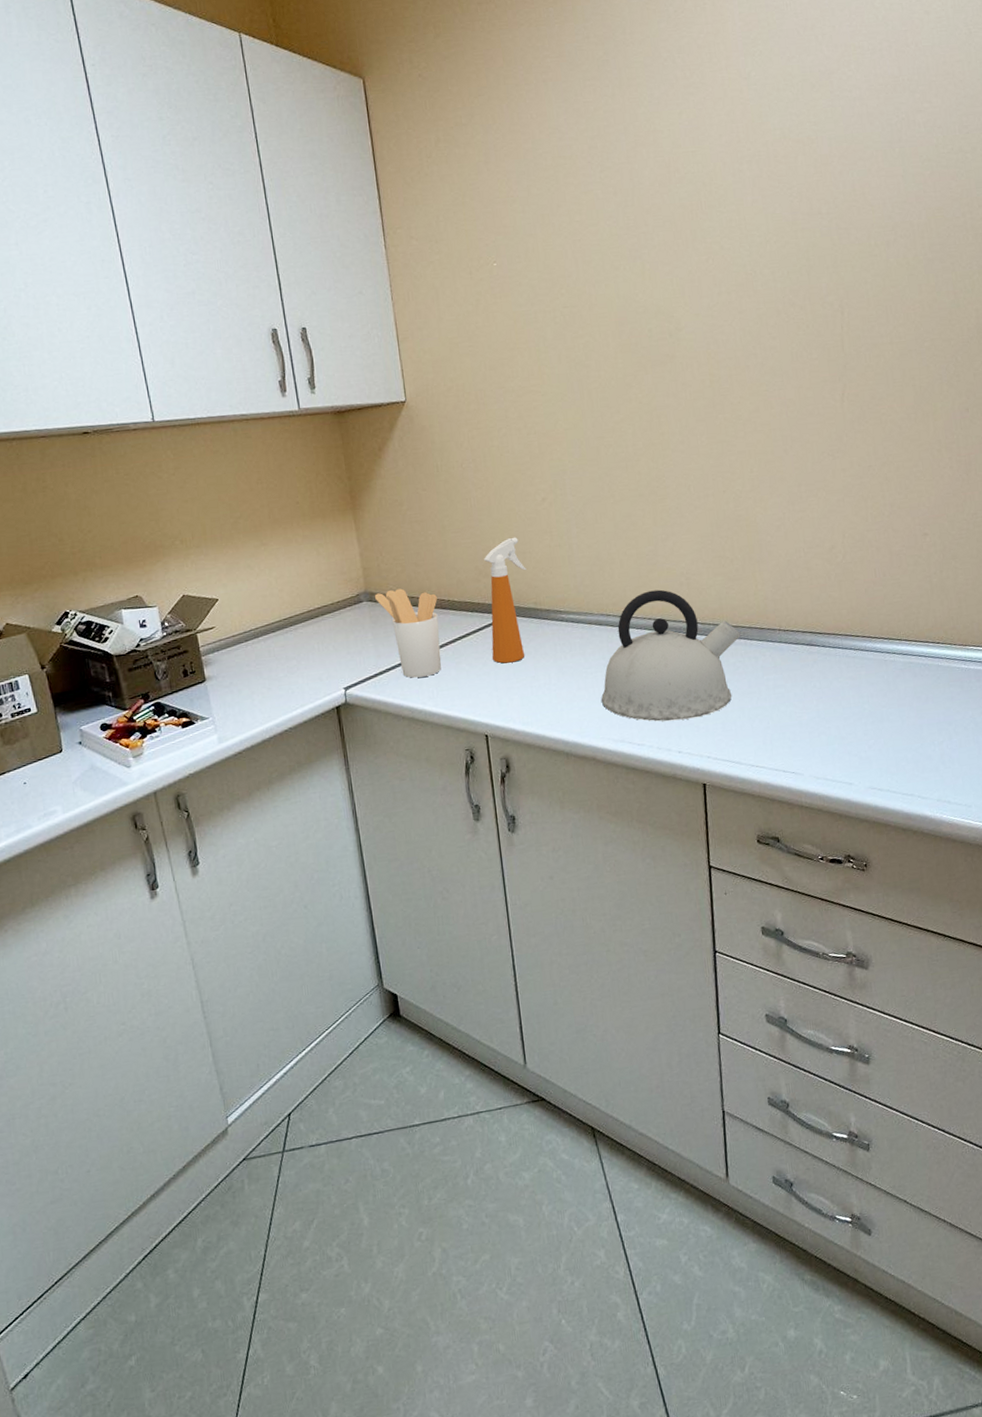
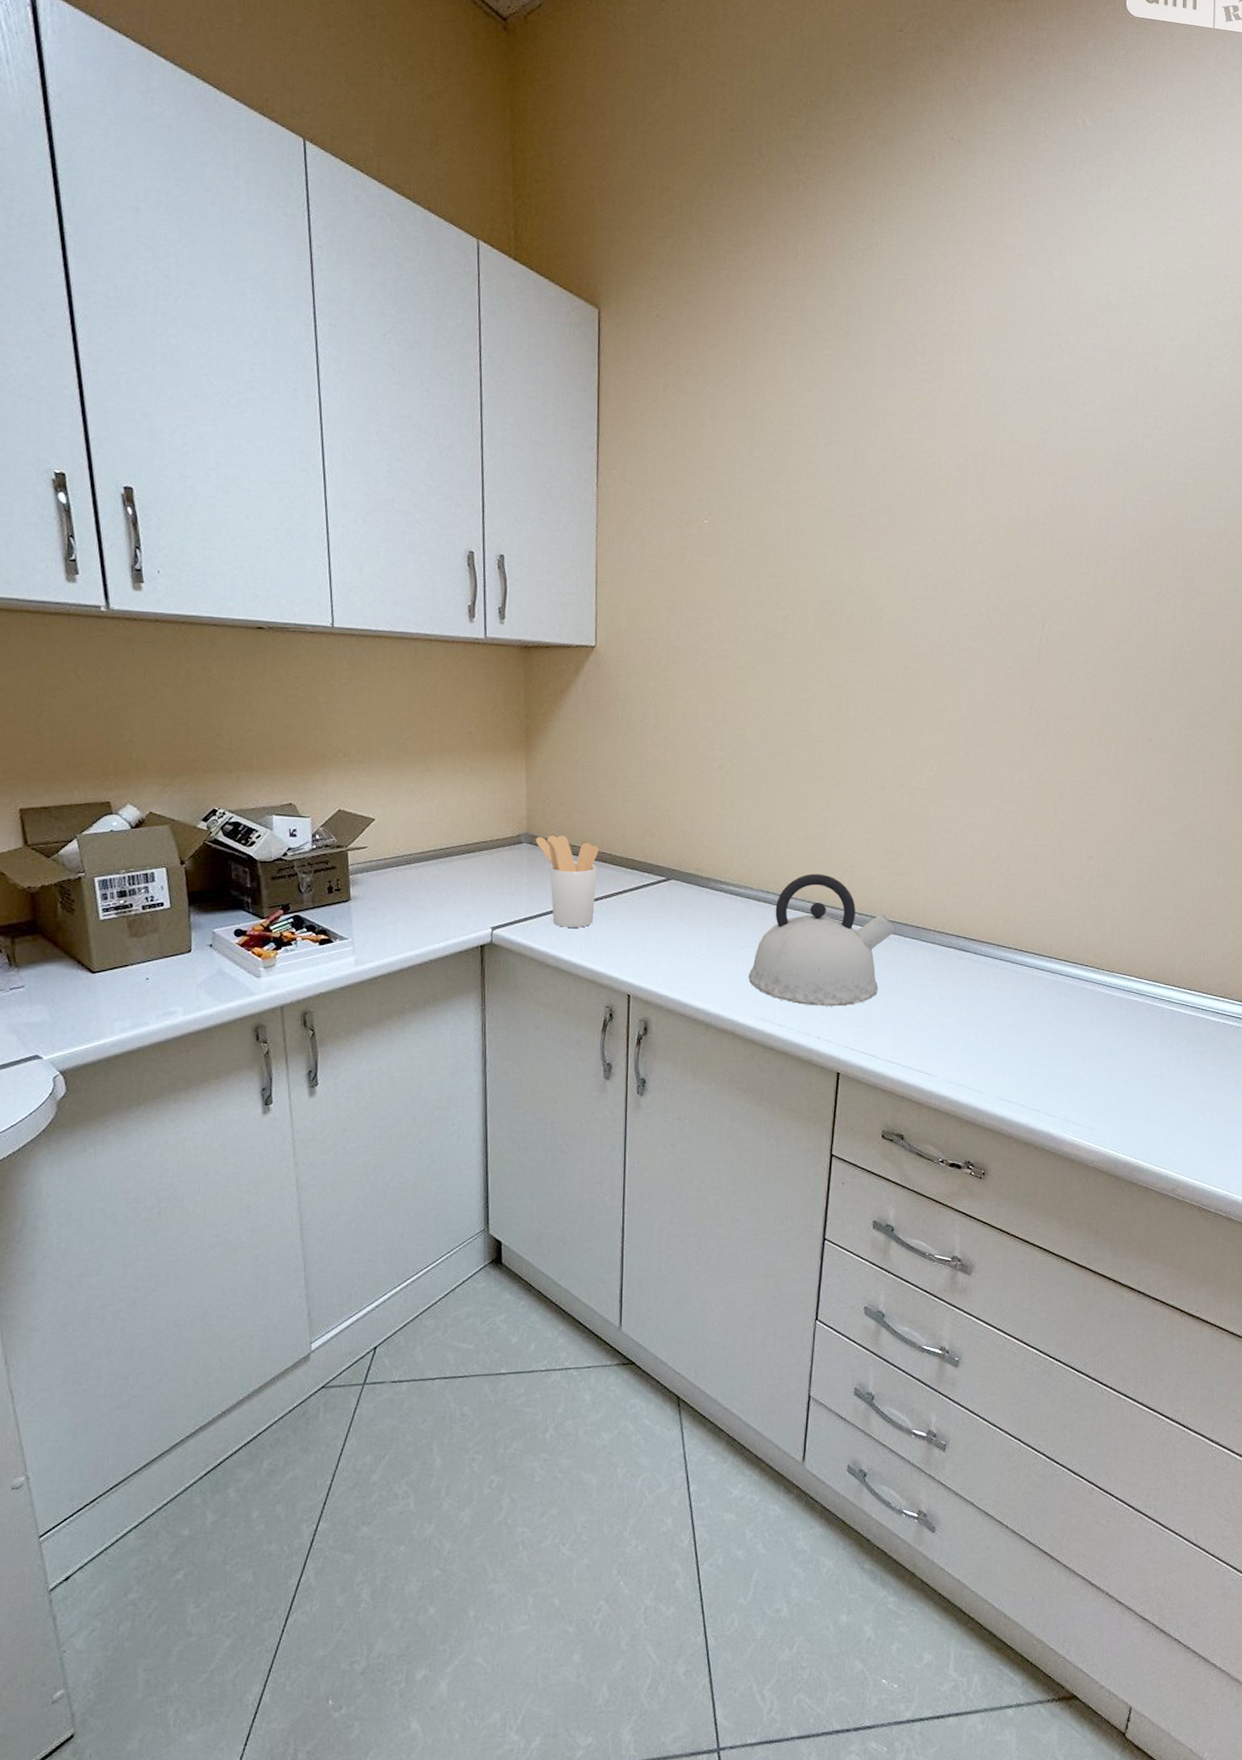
spray bottle: present [484,537,527,664] -> none [646,800,693,926]

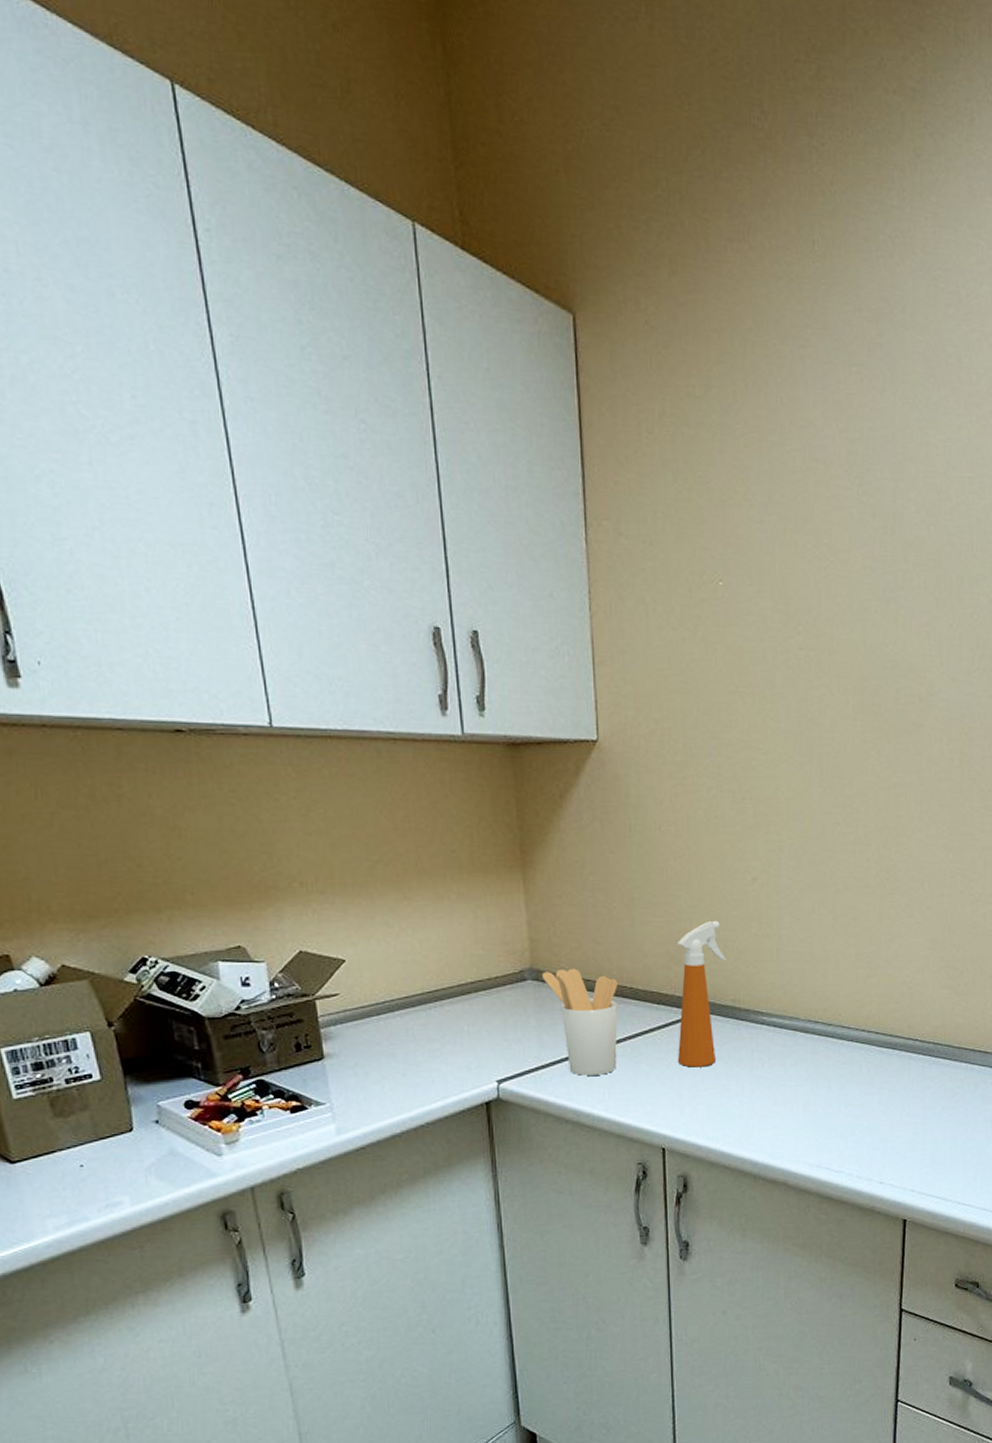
spray bottle: none [646,800,693,926] -> present [678,920,727,1068]
kettle: present [748,874,896,1007] -> none [799,998,962,1148]

